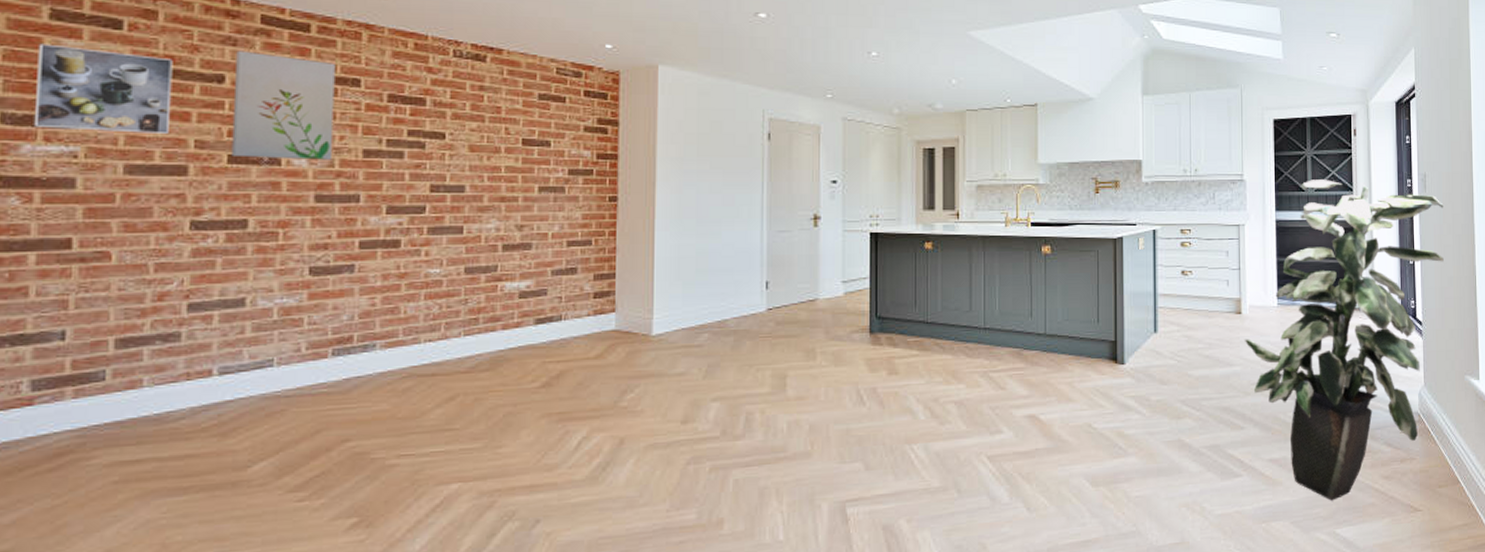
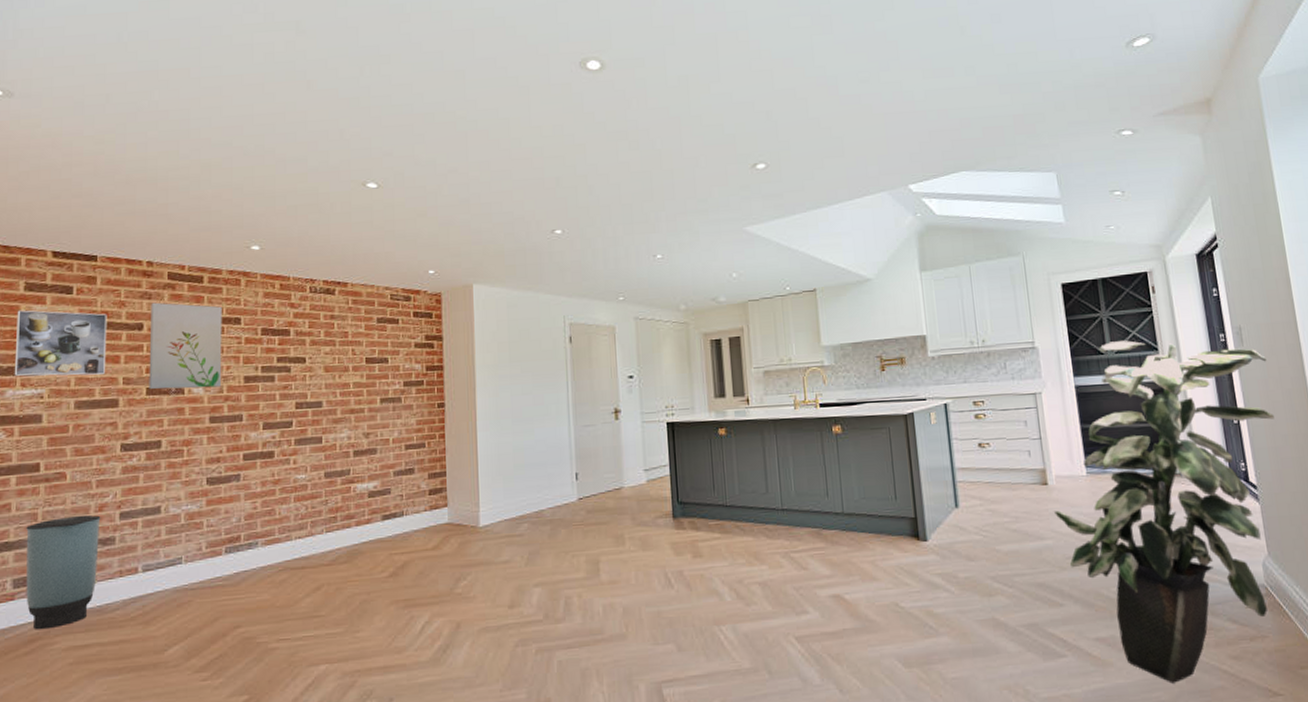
trash can: none [50,304,161,442] -> present [26,514,101,630]

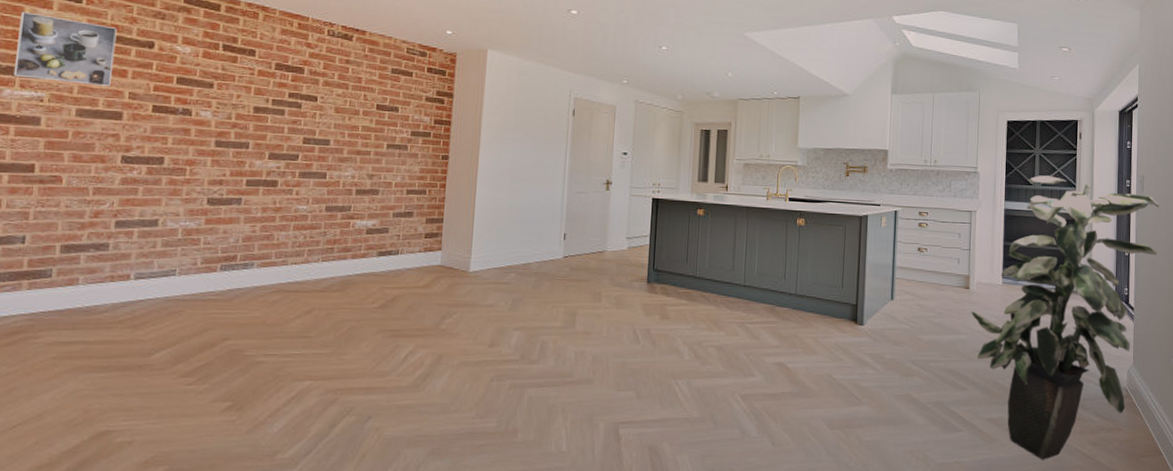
trash can: present [26,514,101,630] -> none [11,219,96,324]
wall art: present [149,302,222,390] -> none [155,23,237,114]

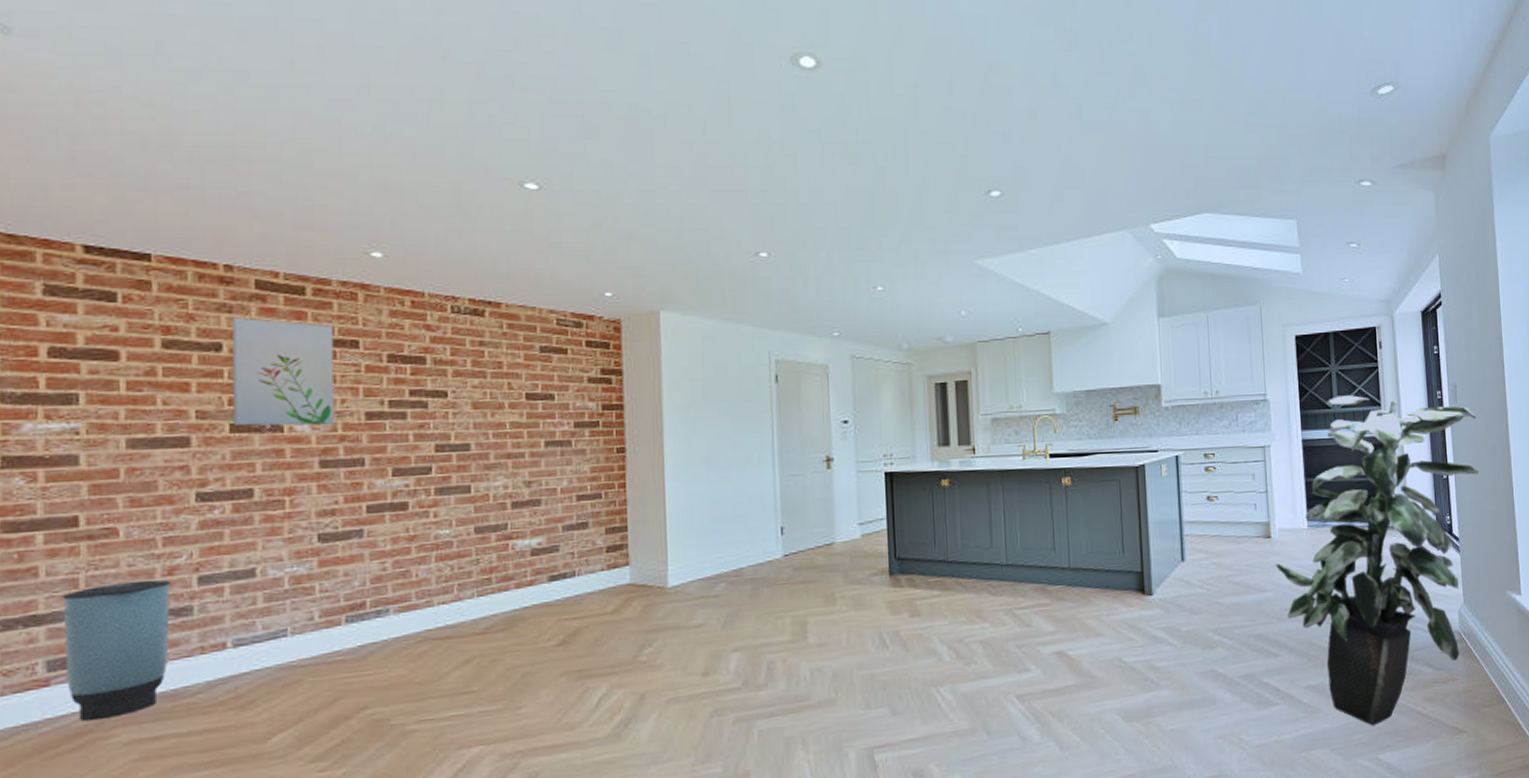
trash can: none [11,219,96,324] -> present [63,579,171,722]
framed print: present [13,11,117,87] -> none [33,320,170,407]
wall art: none [155,23,237,114] -> present [231,317,335,426]

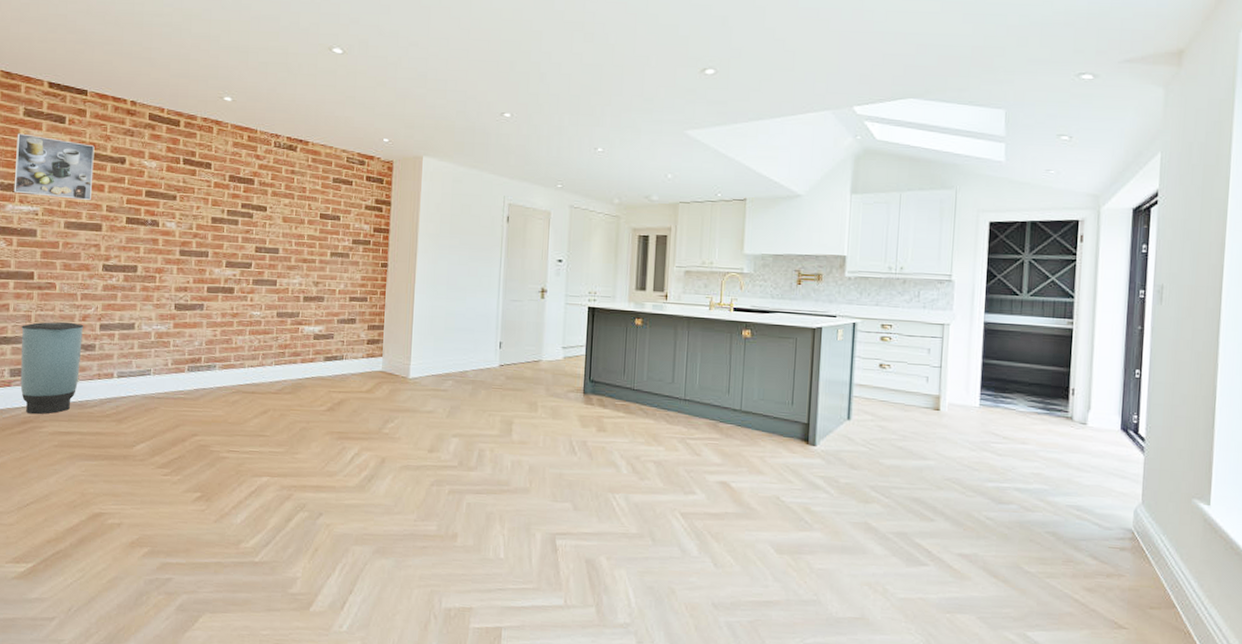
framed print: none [33,320,170,407] -> present [13,133,95,201]
wall art: present [231,317,335,426] -> none [128,140,195,224]
indoor plant: present [1276,395,1479,726] -> none [941,284,1183,604]

